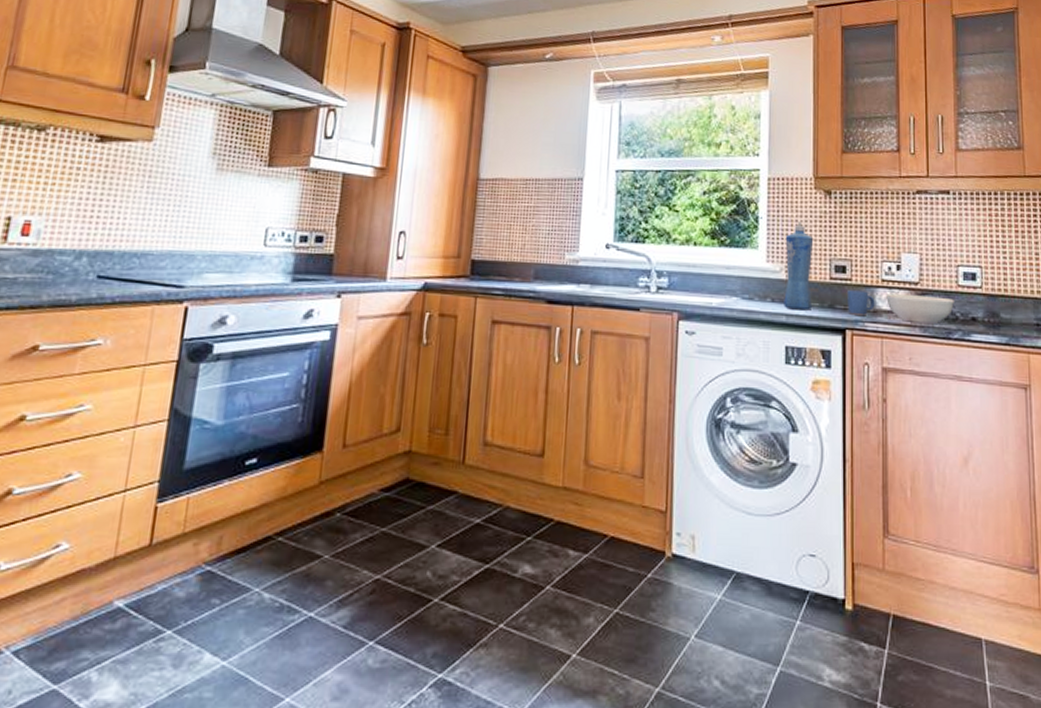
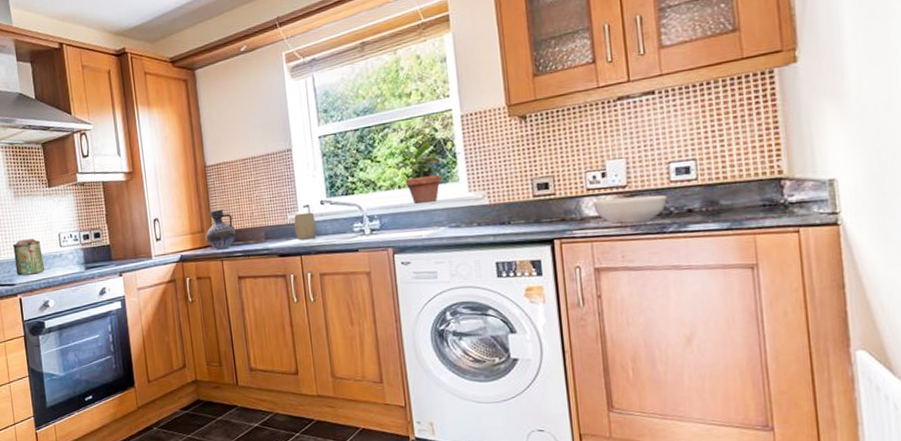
canister: none [190,228,237,278] -> present [13,238,45,276]
ceramic jug: none [460,233,501,284] -> present [205,209,237,250]
soap dispenser: none [570,246,598,288] -> present [293,204,317,240]
potted plant: none [693,199,743,268] -> present [395,140,443,205]
squeeze bottle: present [784,221,814,311] -> none [484,149,517,230]
mug: present [848,289,875,317] -> none [552,201,582,226]

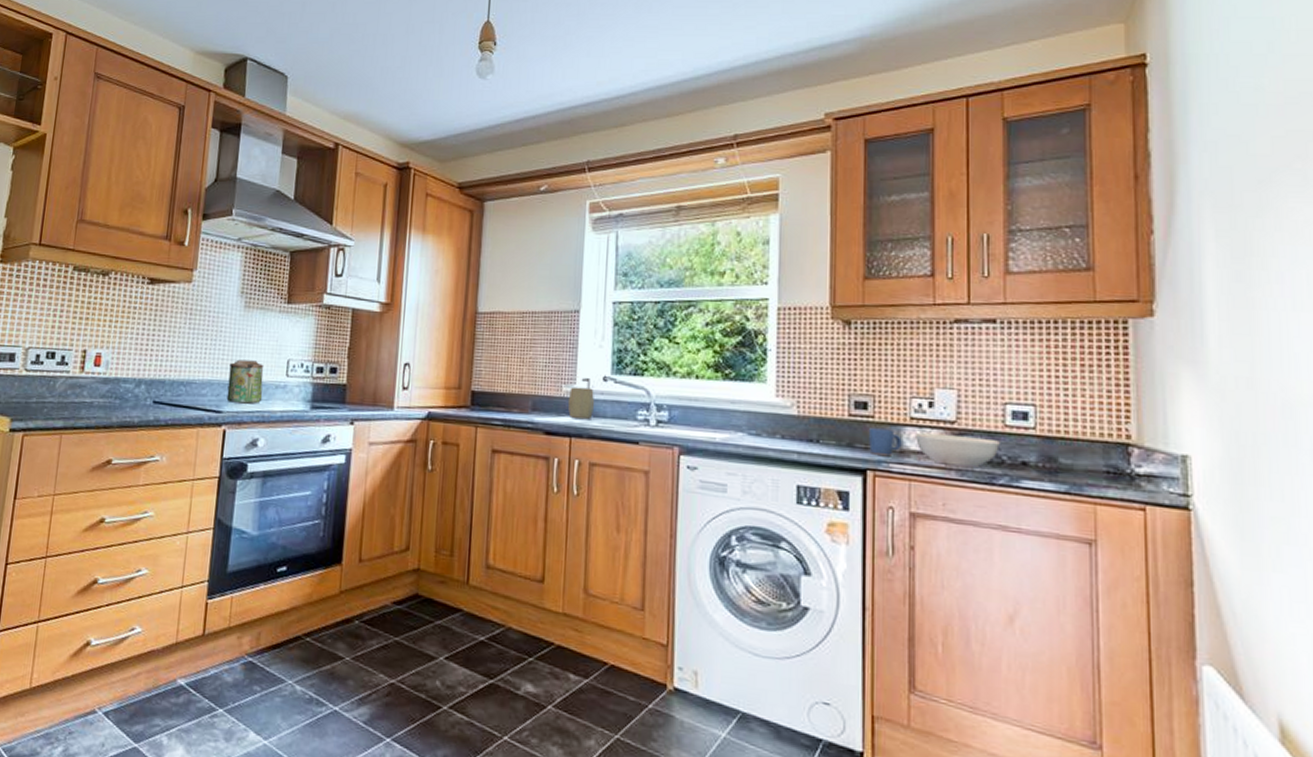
ceramic jug: present [205,209,237,250] -> none [461,365,499,414]
potted plant: present [395,140,443,205] -> none [695,330,749,403]
mug: none [552,201,582,226] -> present [869,426,902,457]

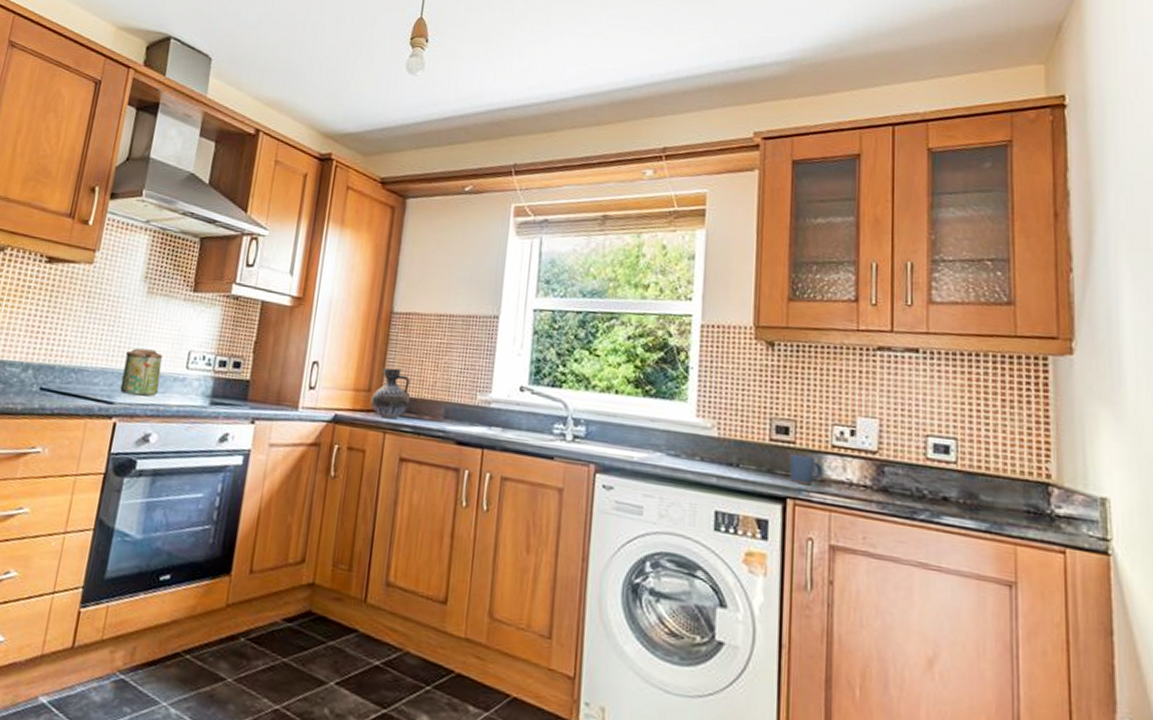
ceramic jug: none [461,365,499,414] -> present [370,367,411,420]
soap dispenser: present [567,378,595,420] -> none [481,387,511,431]
bowl: present [916,433,1000,467] -> none [837,462,921,501]

